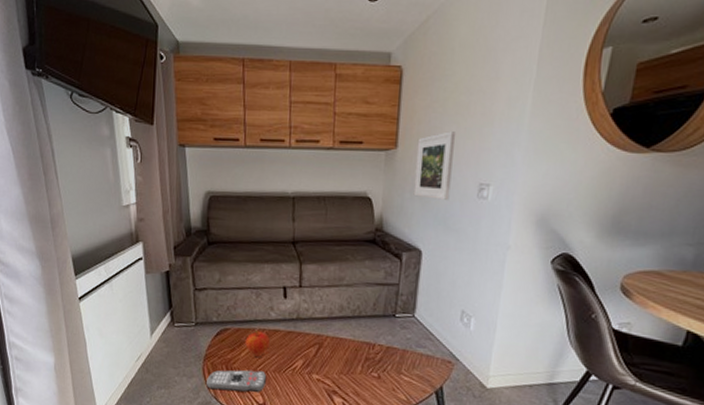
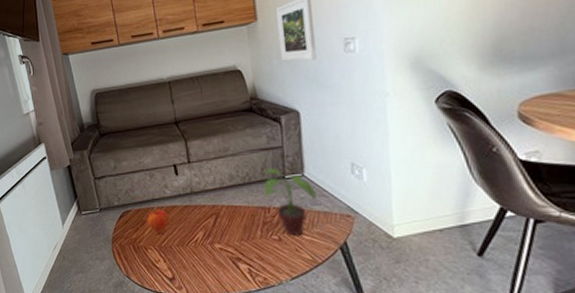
remote control: present [206,370,267,392] -> none [117,247,172,269]
potted plant: none [368,303,423,376] -> present [260,167,318,236]

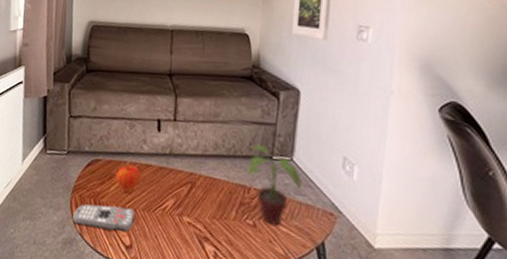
remote control: none [117,247,172,269] -> present [73,204,136,232]

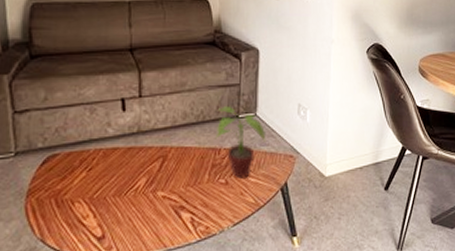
remote control: present [73,204,136,232] -> none [30,198,106,231]
fruit: present [115,164,142,194] -> none [78,152,109,183]

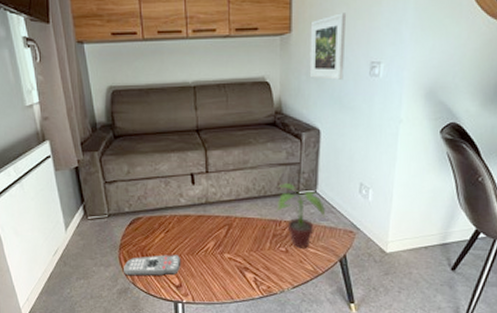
remote control: none [30,198,106,231] -> present [124,255,181,276]

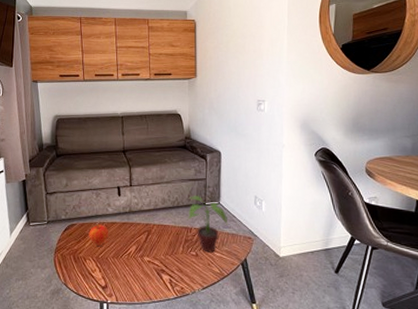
remote control: present [124,255,181,276] -> none [58,258,108,278]
fruit: none [158,217,182,243] -> present [88,224,109,247]
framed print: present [309,13,347,80] -> none [211,64,238,113]

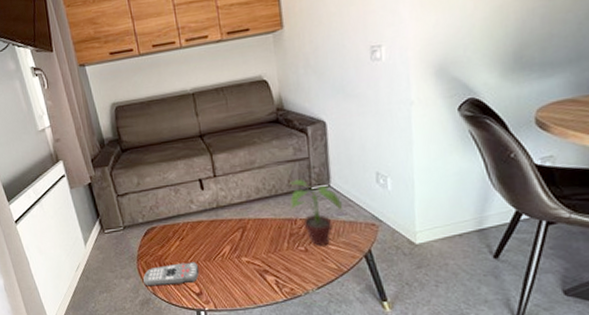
remote control: none [58,258,108,278] -> present [143,262,199,287]
fruit: present [88,224,109,247] -> none [172,225,197,250]

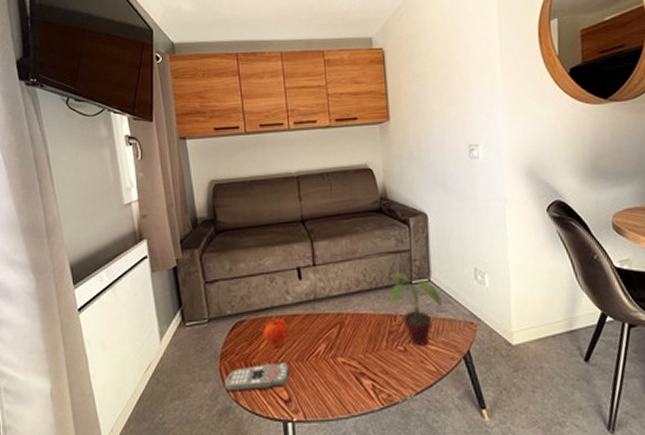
fruit: none [172,225,197,250] -> present [263,318,290,348]

